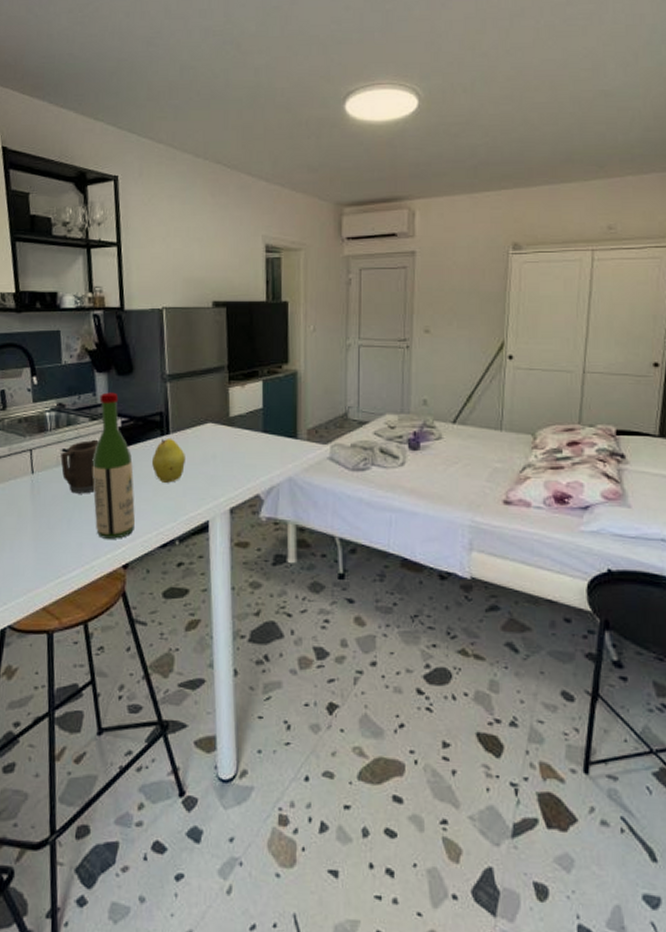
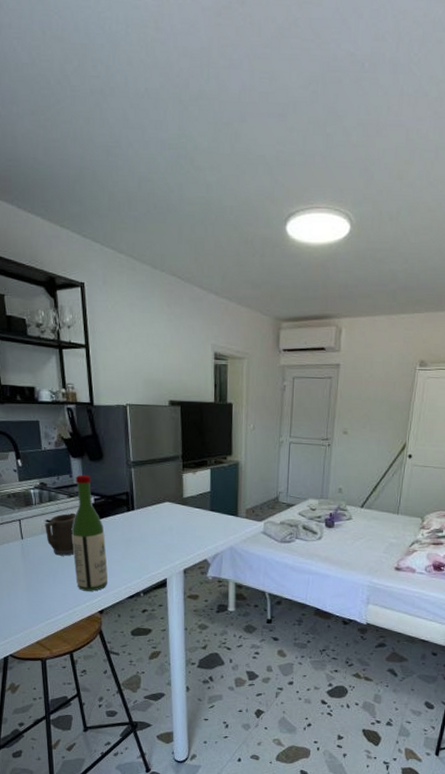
fruit: present [151,437,187,483] -> none [120,513,149,549]

